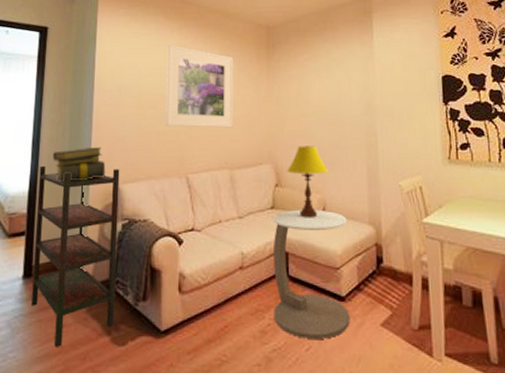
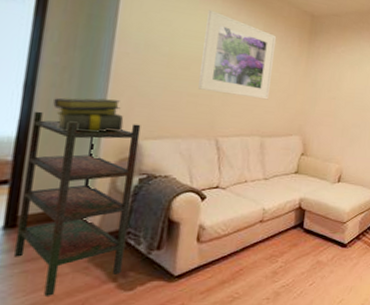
side table: present [273,209,350,339] -> none [285,175,358,276]
table lamp: present [286,145,328,218] -> none [313,123,348,183]

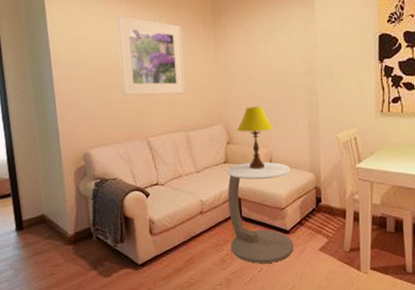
bookshelf: present [14,111,141,296] -> none [13,136,99,281]
stack of books: present [53,97,124,133] -> none [23,118,74,151]
side table: none [285,175,358,276] -> present [226,161,294,263]
table lamp: none [313,123,348,183] -> present [236,106,274,170]

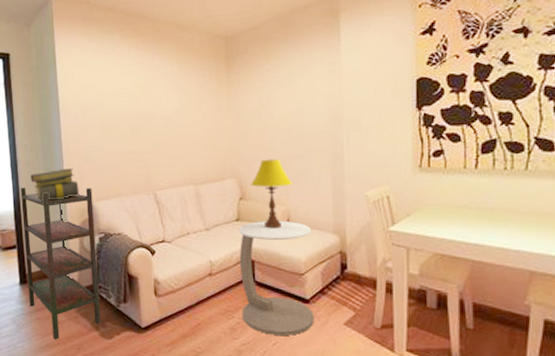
bookshelf: none [13,136,99,281] -> present [20,187,101,340]
stack of books: none [23,118,74,151] -> present [30,168,80,202]
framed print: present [116,16,185,95] -> none [125,63,195,146]

